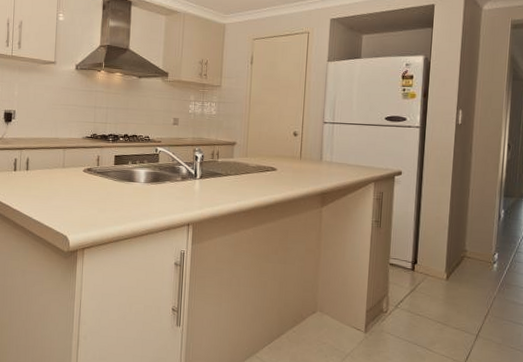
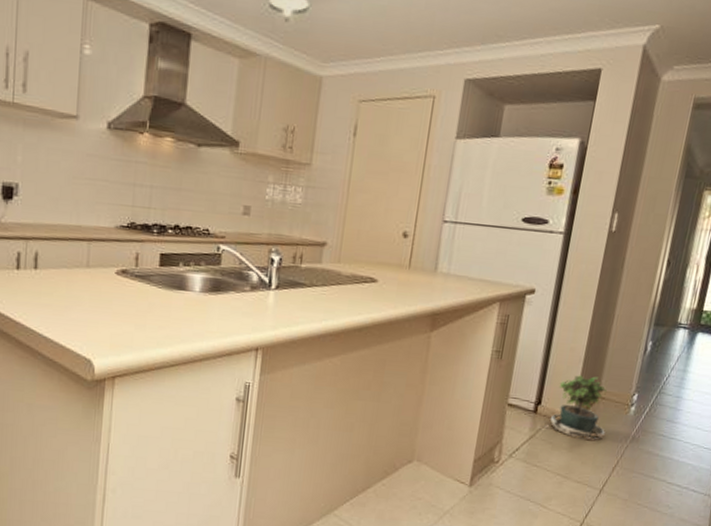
potted plant: none [417,239,475,294] -> present [538,375,607,441]

